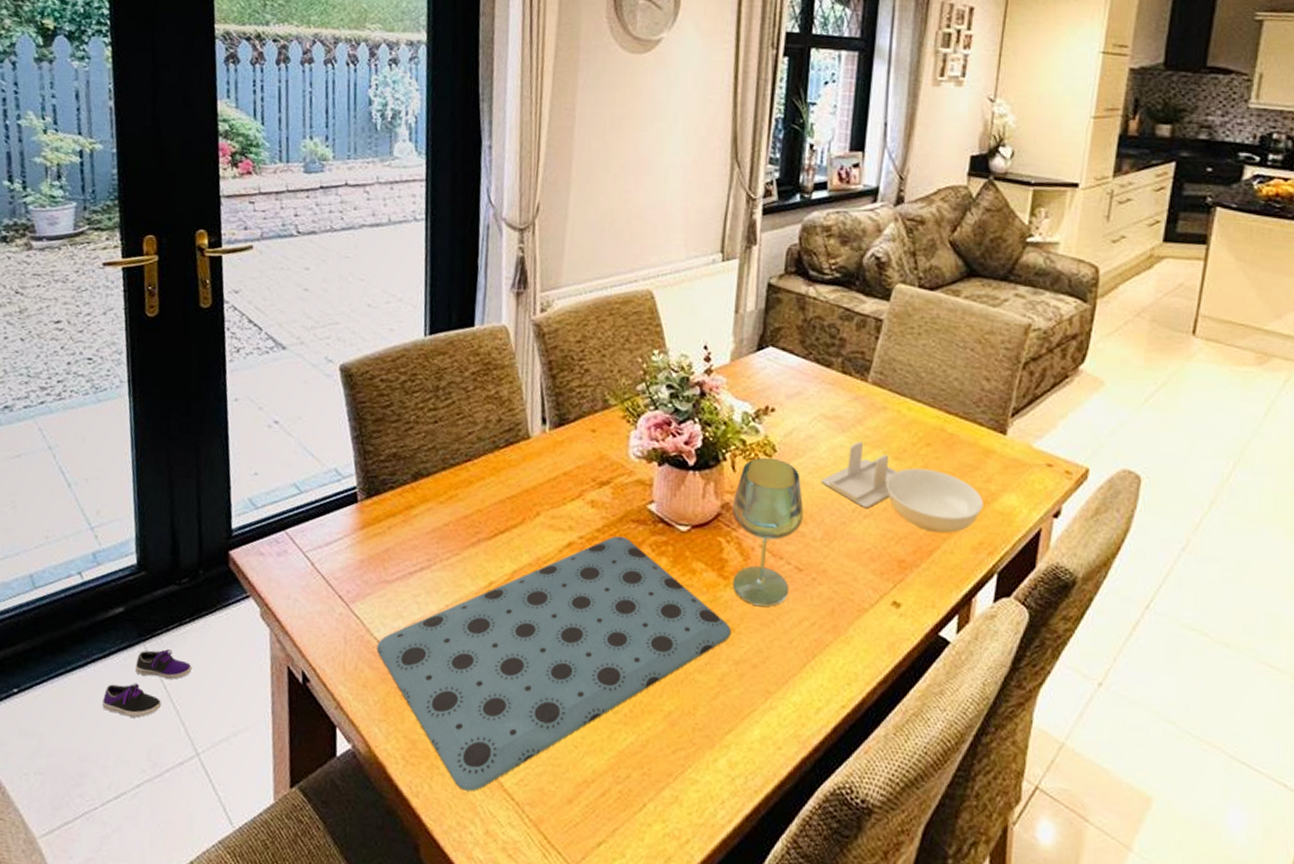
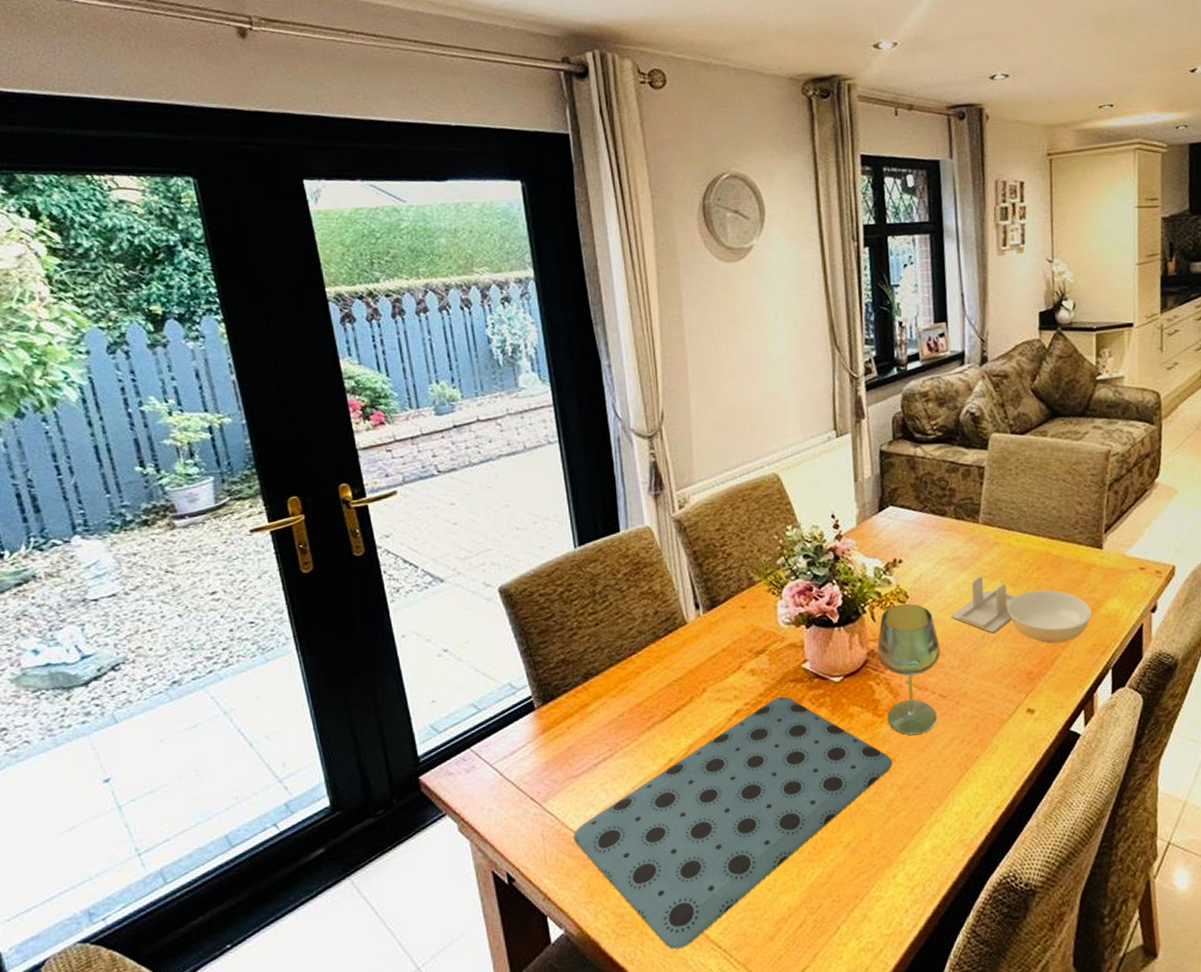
shoe: present [102,649,192,718] -> none [317,878,400,948]

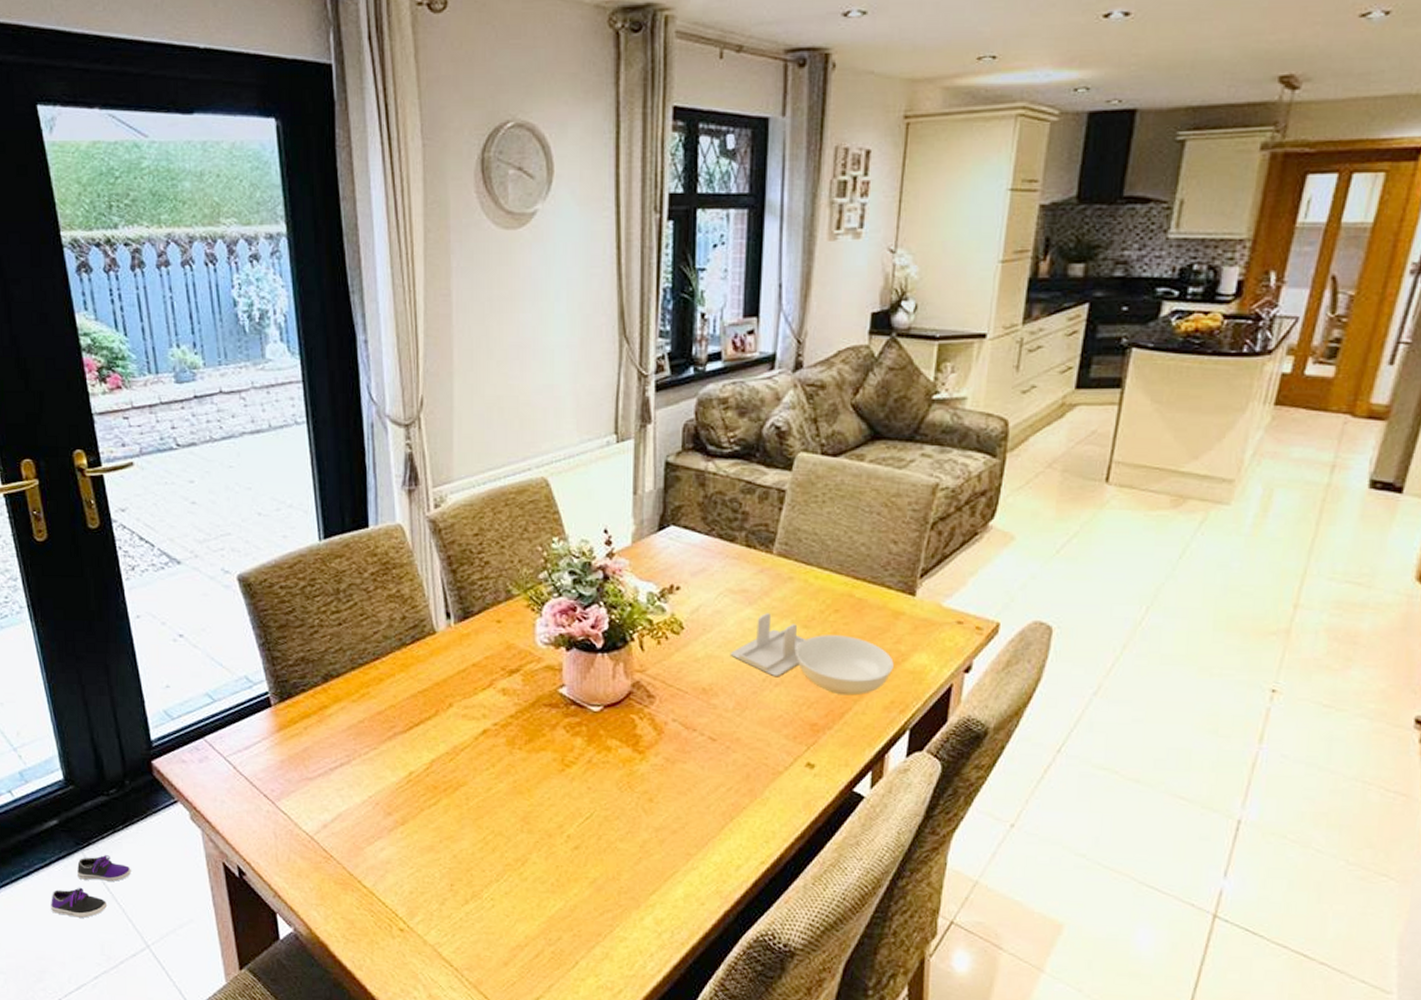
shoe: none [317,878,400,948] -> present [51,855,131,918]
placemat: present [573,696,892,949] -> none [306,720,649,962]
wine glass: present [876,603,941,736] -> none [642,635,714,777]

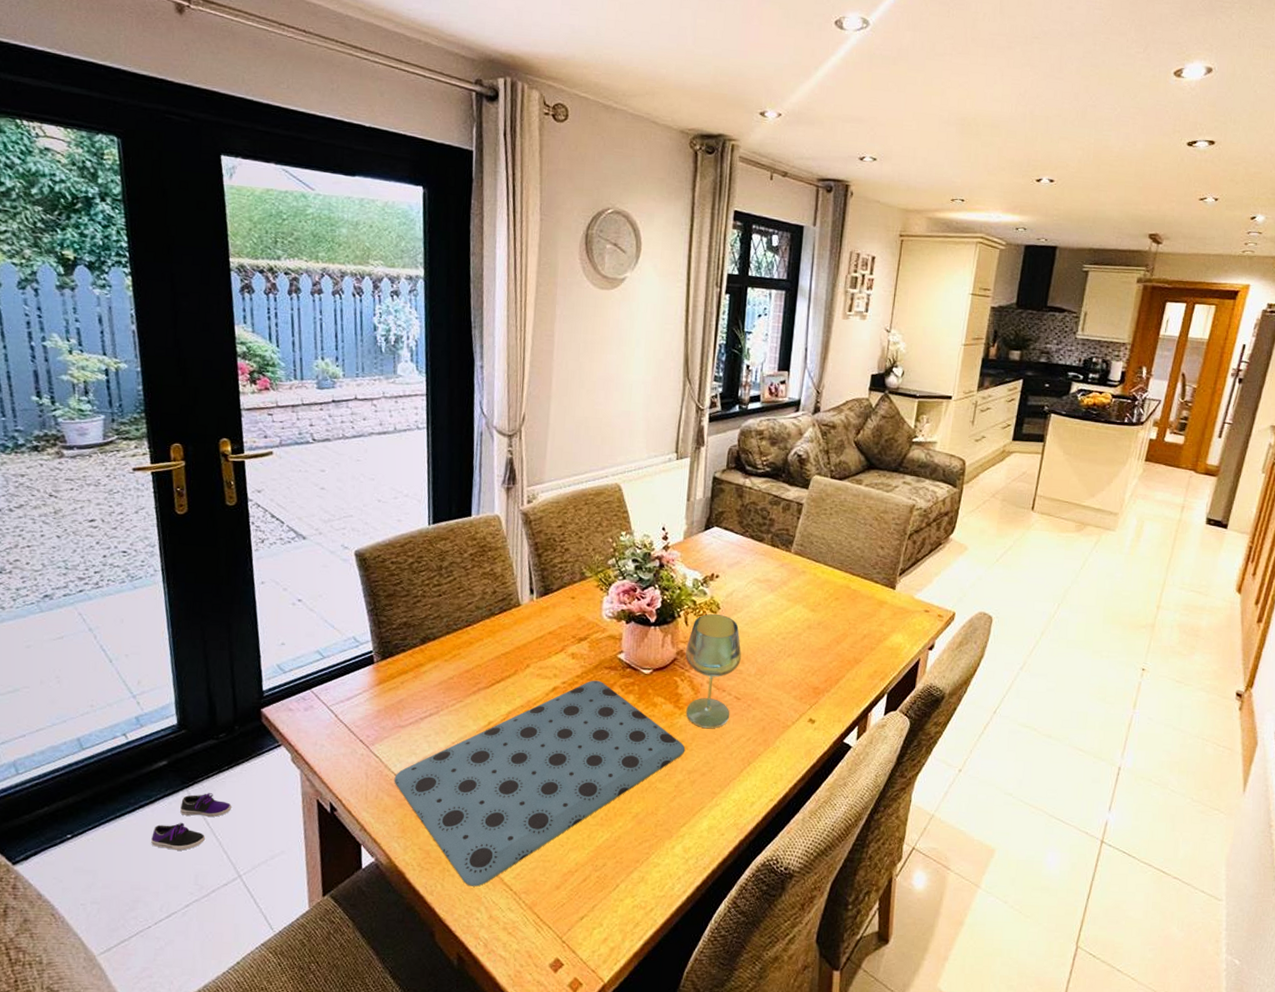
placemat: none [306,720,649,962] -> present [394,680,685,887]
wine glass: none [642,635,714,777] -> present [685,613,742,729]
napkin holder: present [730,613,807,677] -> none [754,599,813,650]
bowl: present [796,635,894,696] -> none [805,617,878,666]

